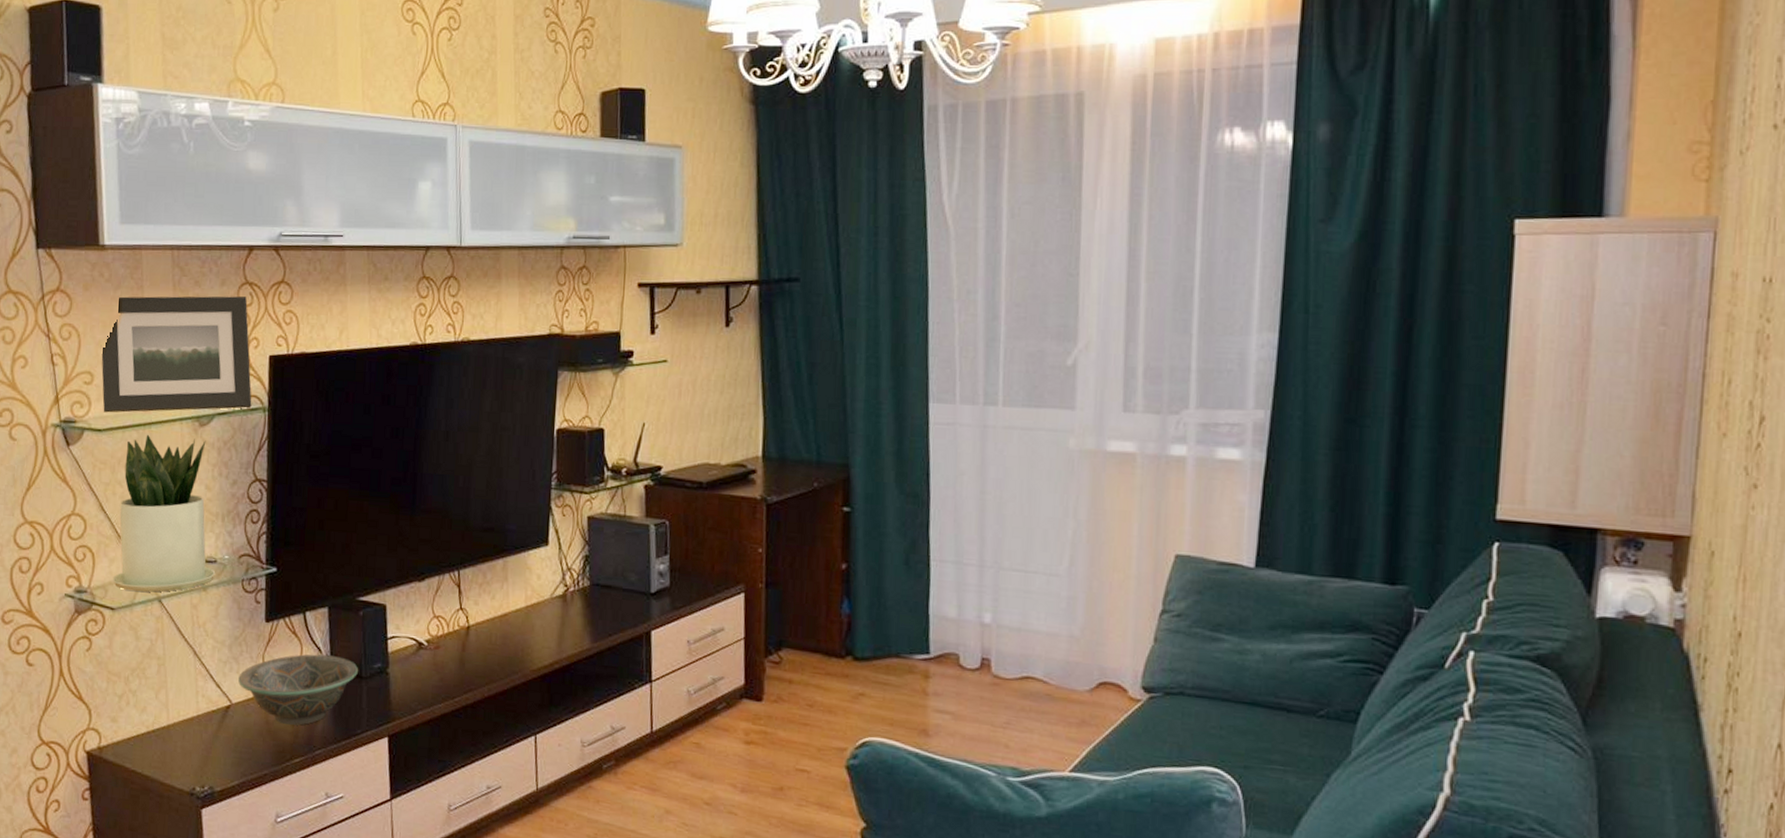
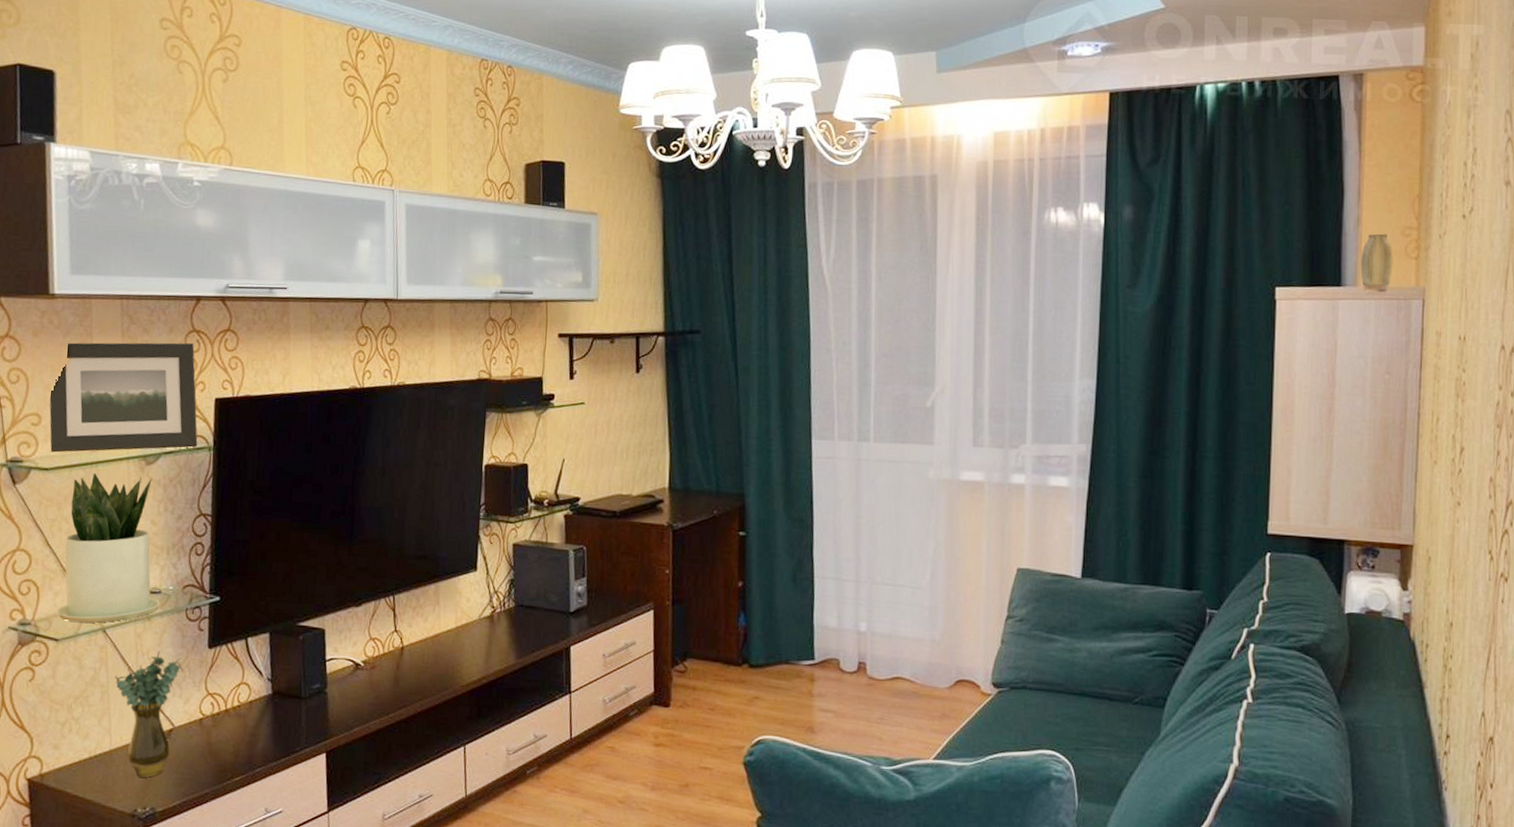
vase: none [170,623,240,755] -> present [114,651,184,778]
decorative bowl: present [237,654,358,726] -> none [180,677,298,746]
vase: none [1629,150,1676,228] -> present [1360,233,1393,296]

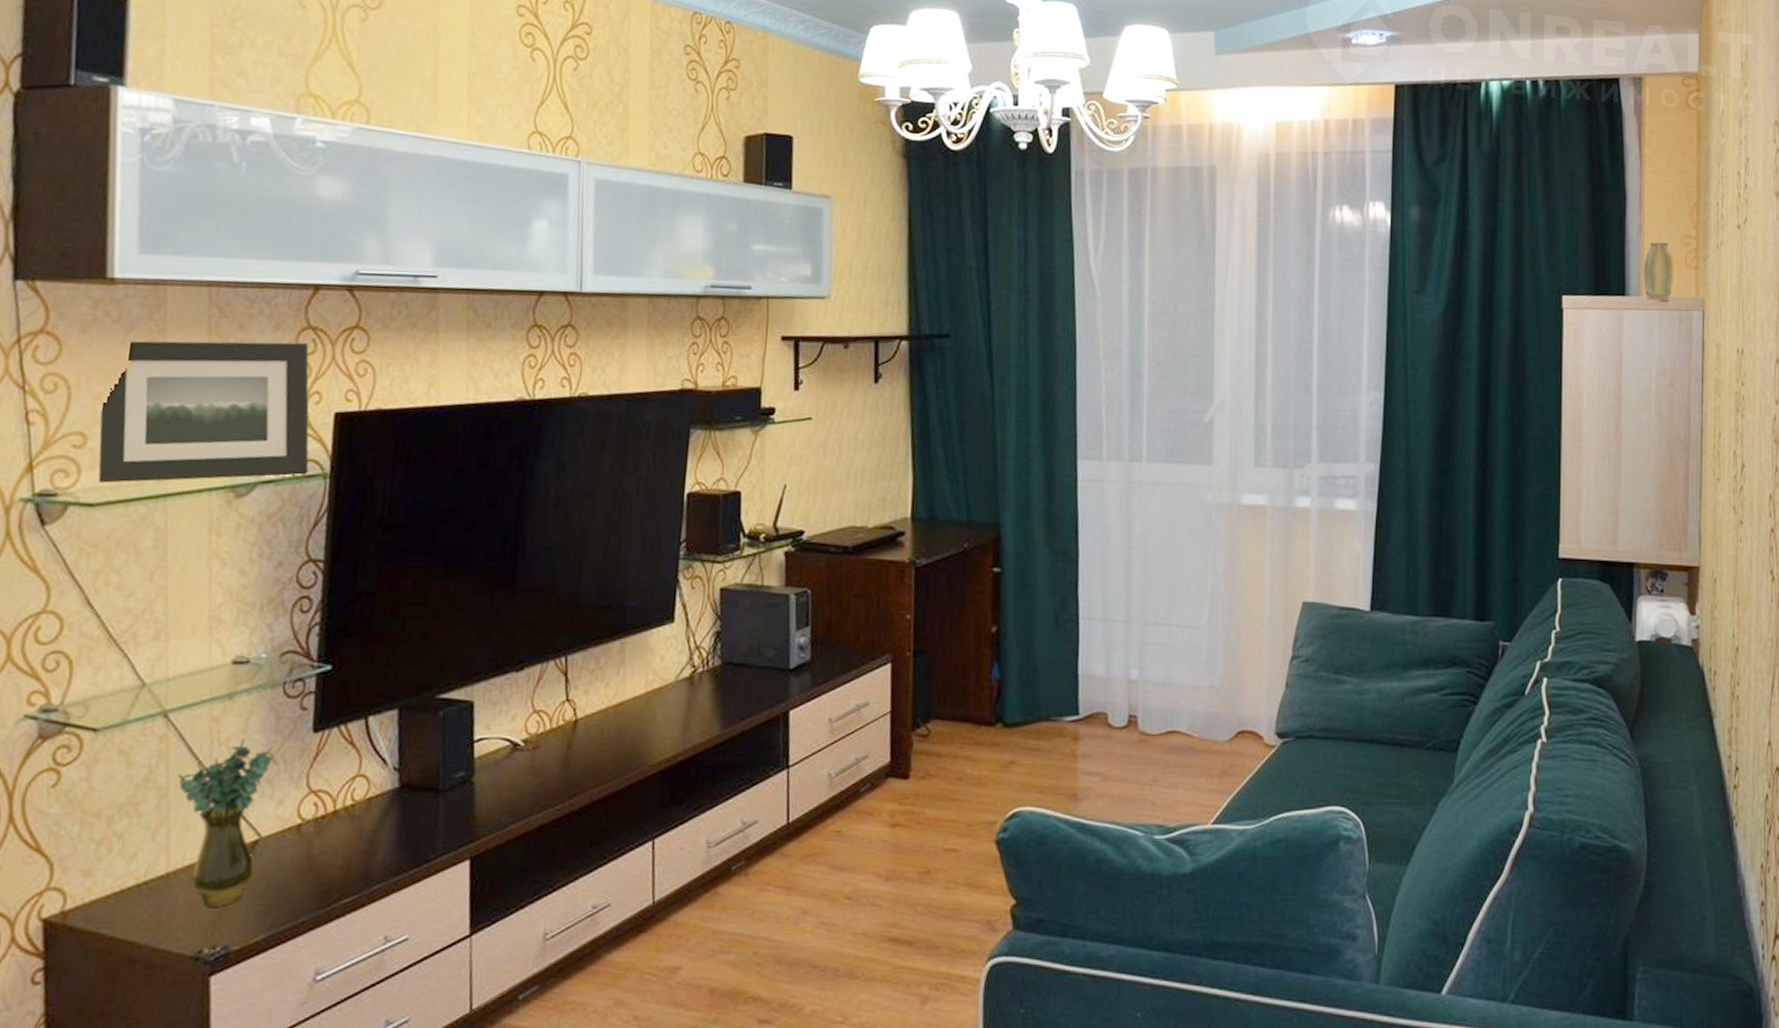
planter: present [55,472,160,623] -> none [95,508,248,706]

